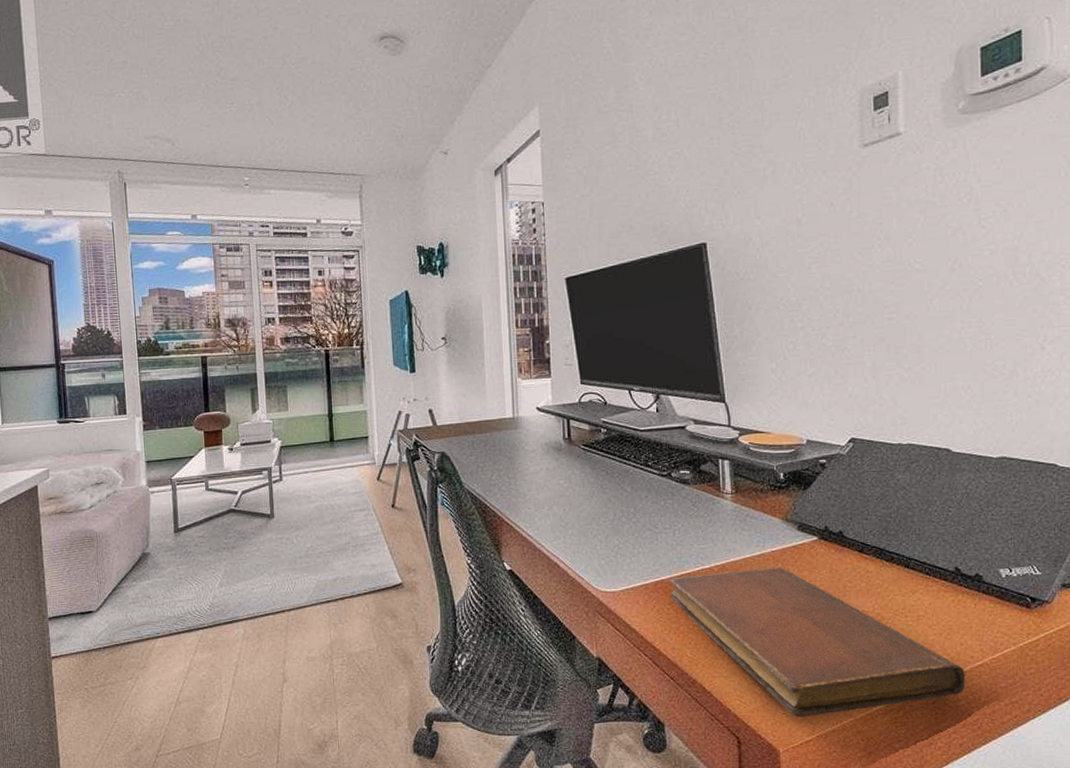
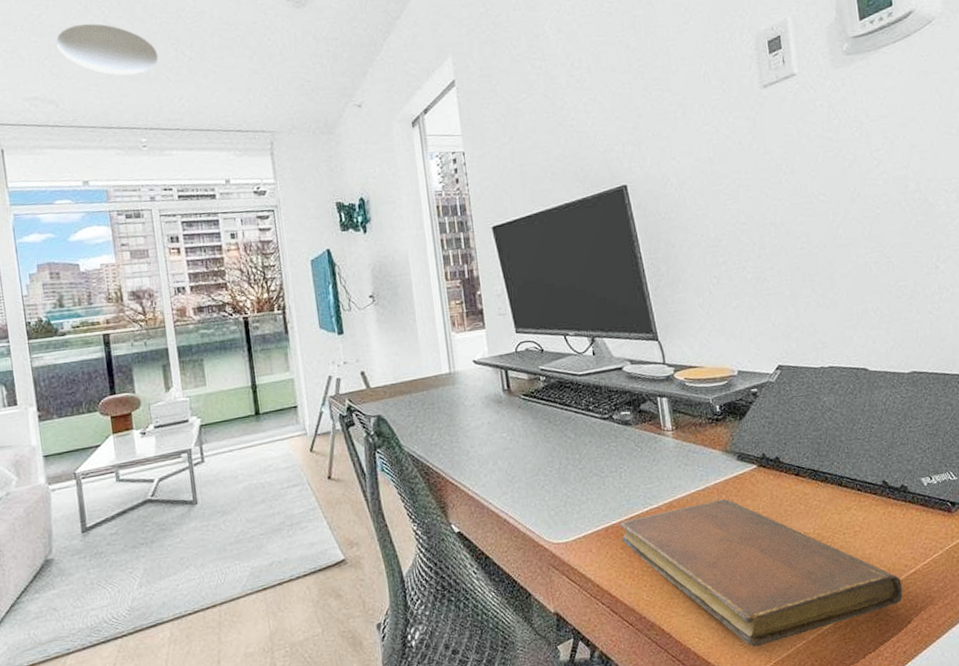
ceiling light: none [175,68,264,117] -> present [56,23,159,75]

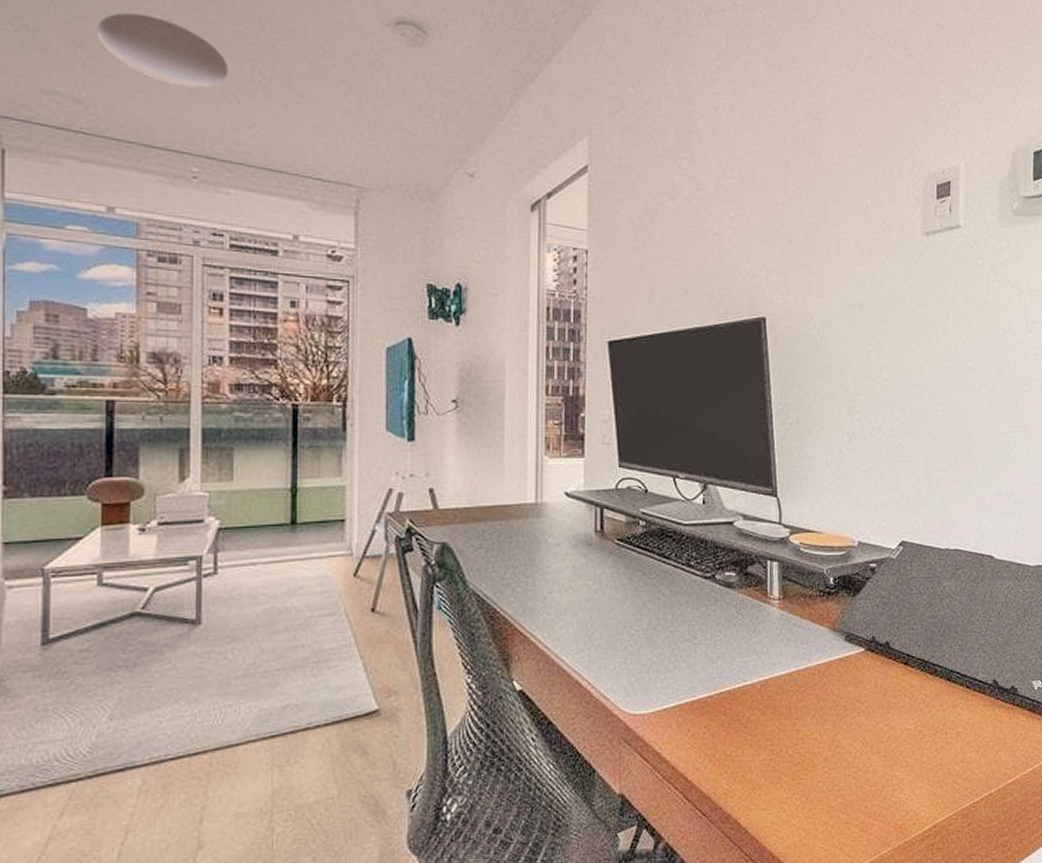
notebook: present [619,499,903,647] -> none [706,683,999,851]

